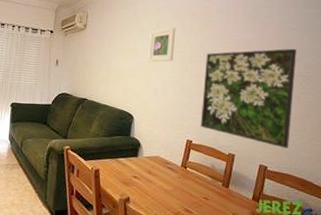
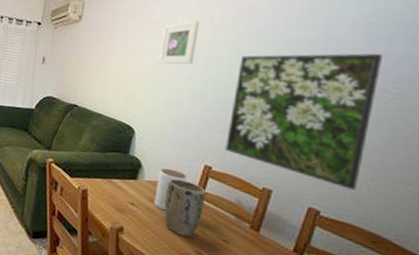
jar: none [151,145,174,180] -> present [154,168,187,211]
plant pot: none [159,153,189,198] -> present [164,178,206,237]

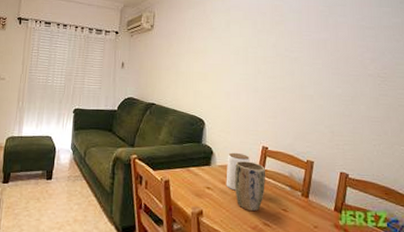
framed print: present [159,21,200,65] -> none [219,28,247,64]
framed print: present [225,53,382,190] -> none [276,48,373,154]

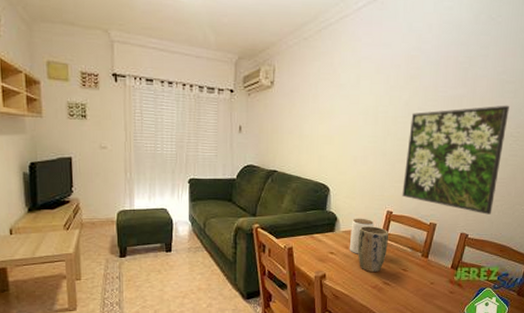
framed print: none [276,48,373,154] -> present [402,105,509,215]

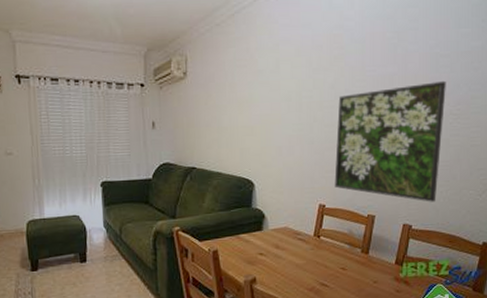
jar: present [349,218,374,254] -> none [280,213,305,254]
plant pot: present [357,226,388,272] -> none [289,222,323,273]

